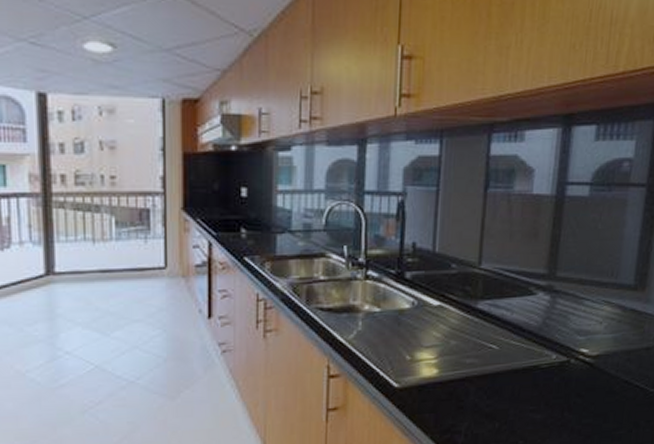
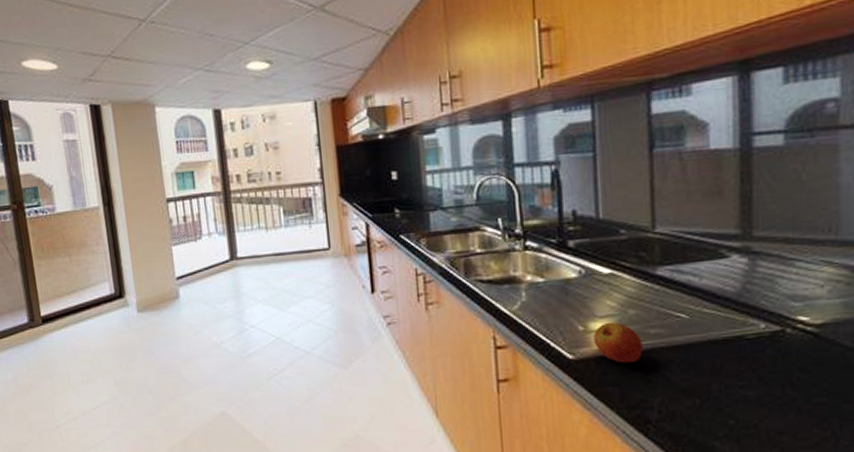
apple: none [418,352,459,391] -> present [593,322,643,363]

